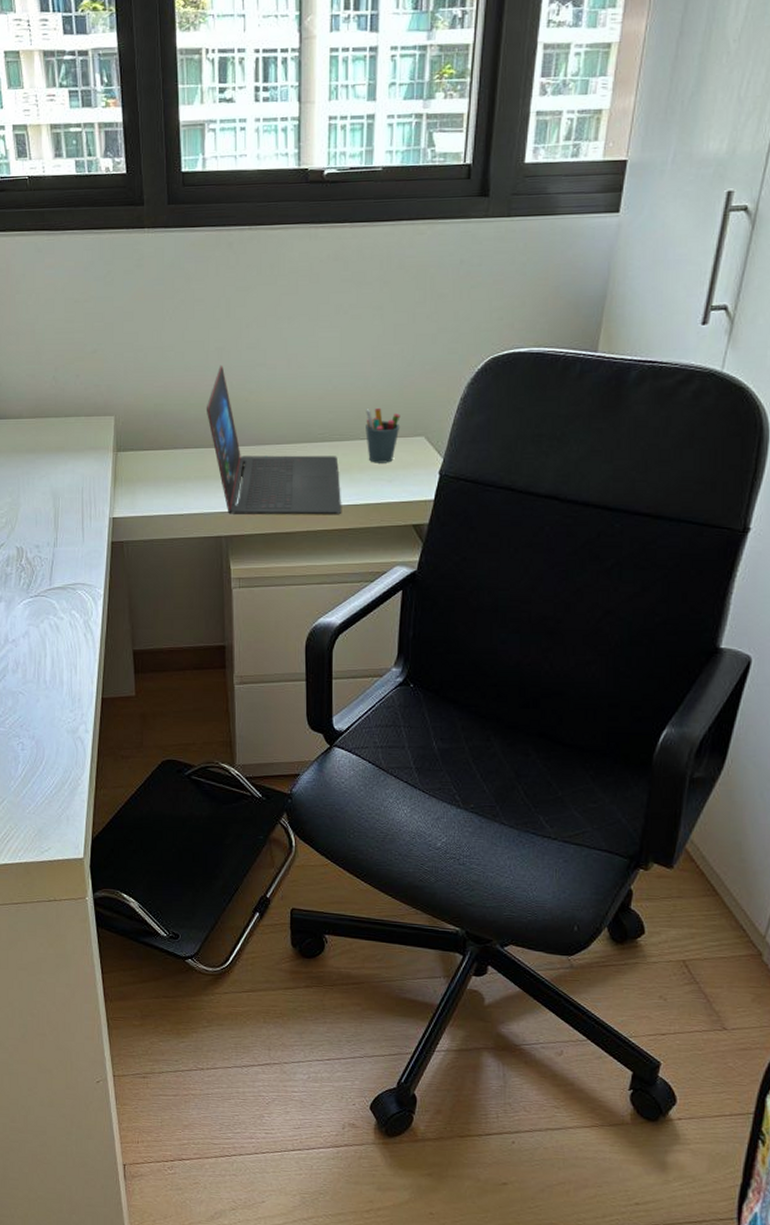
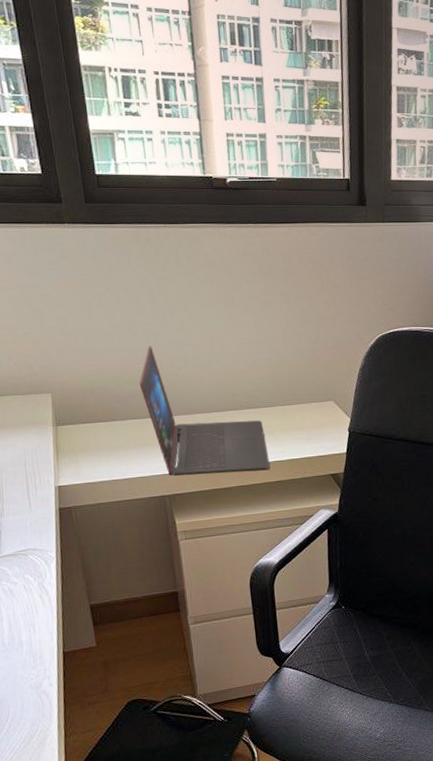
pen holder: present [366,407,401,463] -> none [282,378,313,425]

